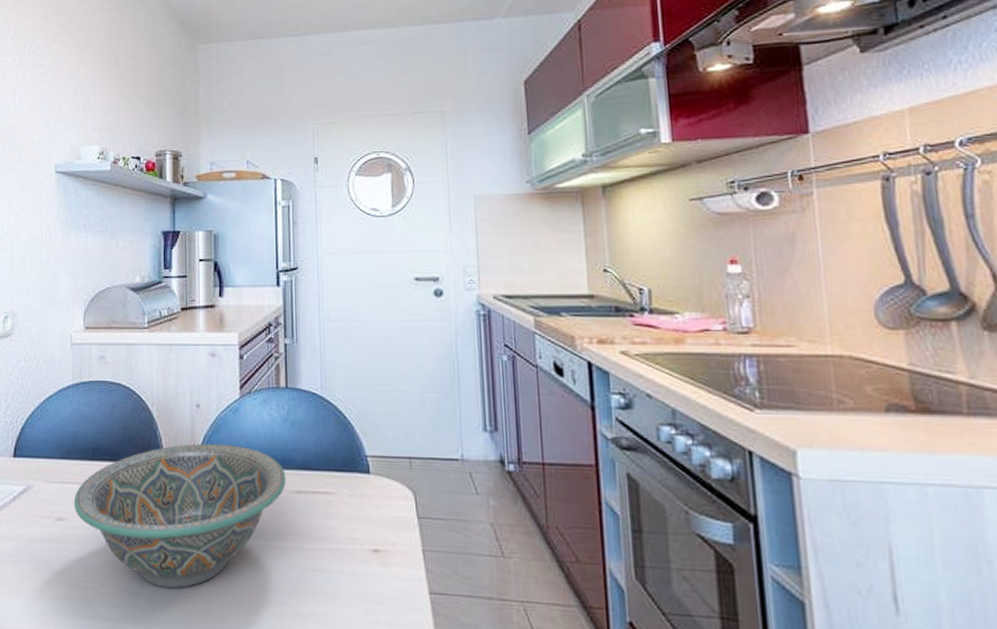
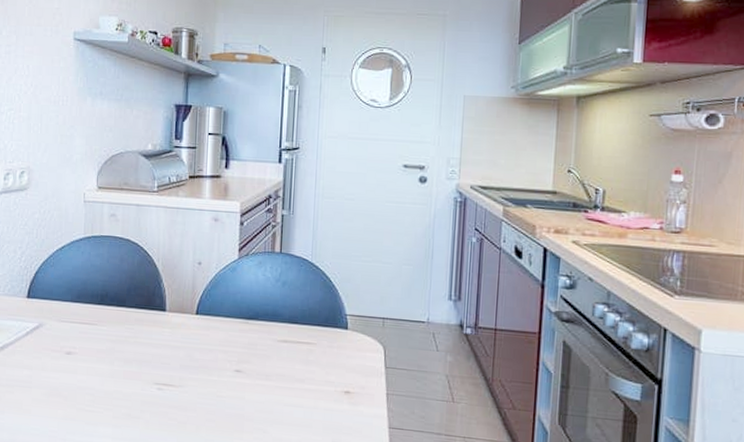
decorative bowl: present [73,443,286,589] -> none [82,296,274,415]

